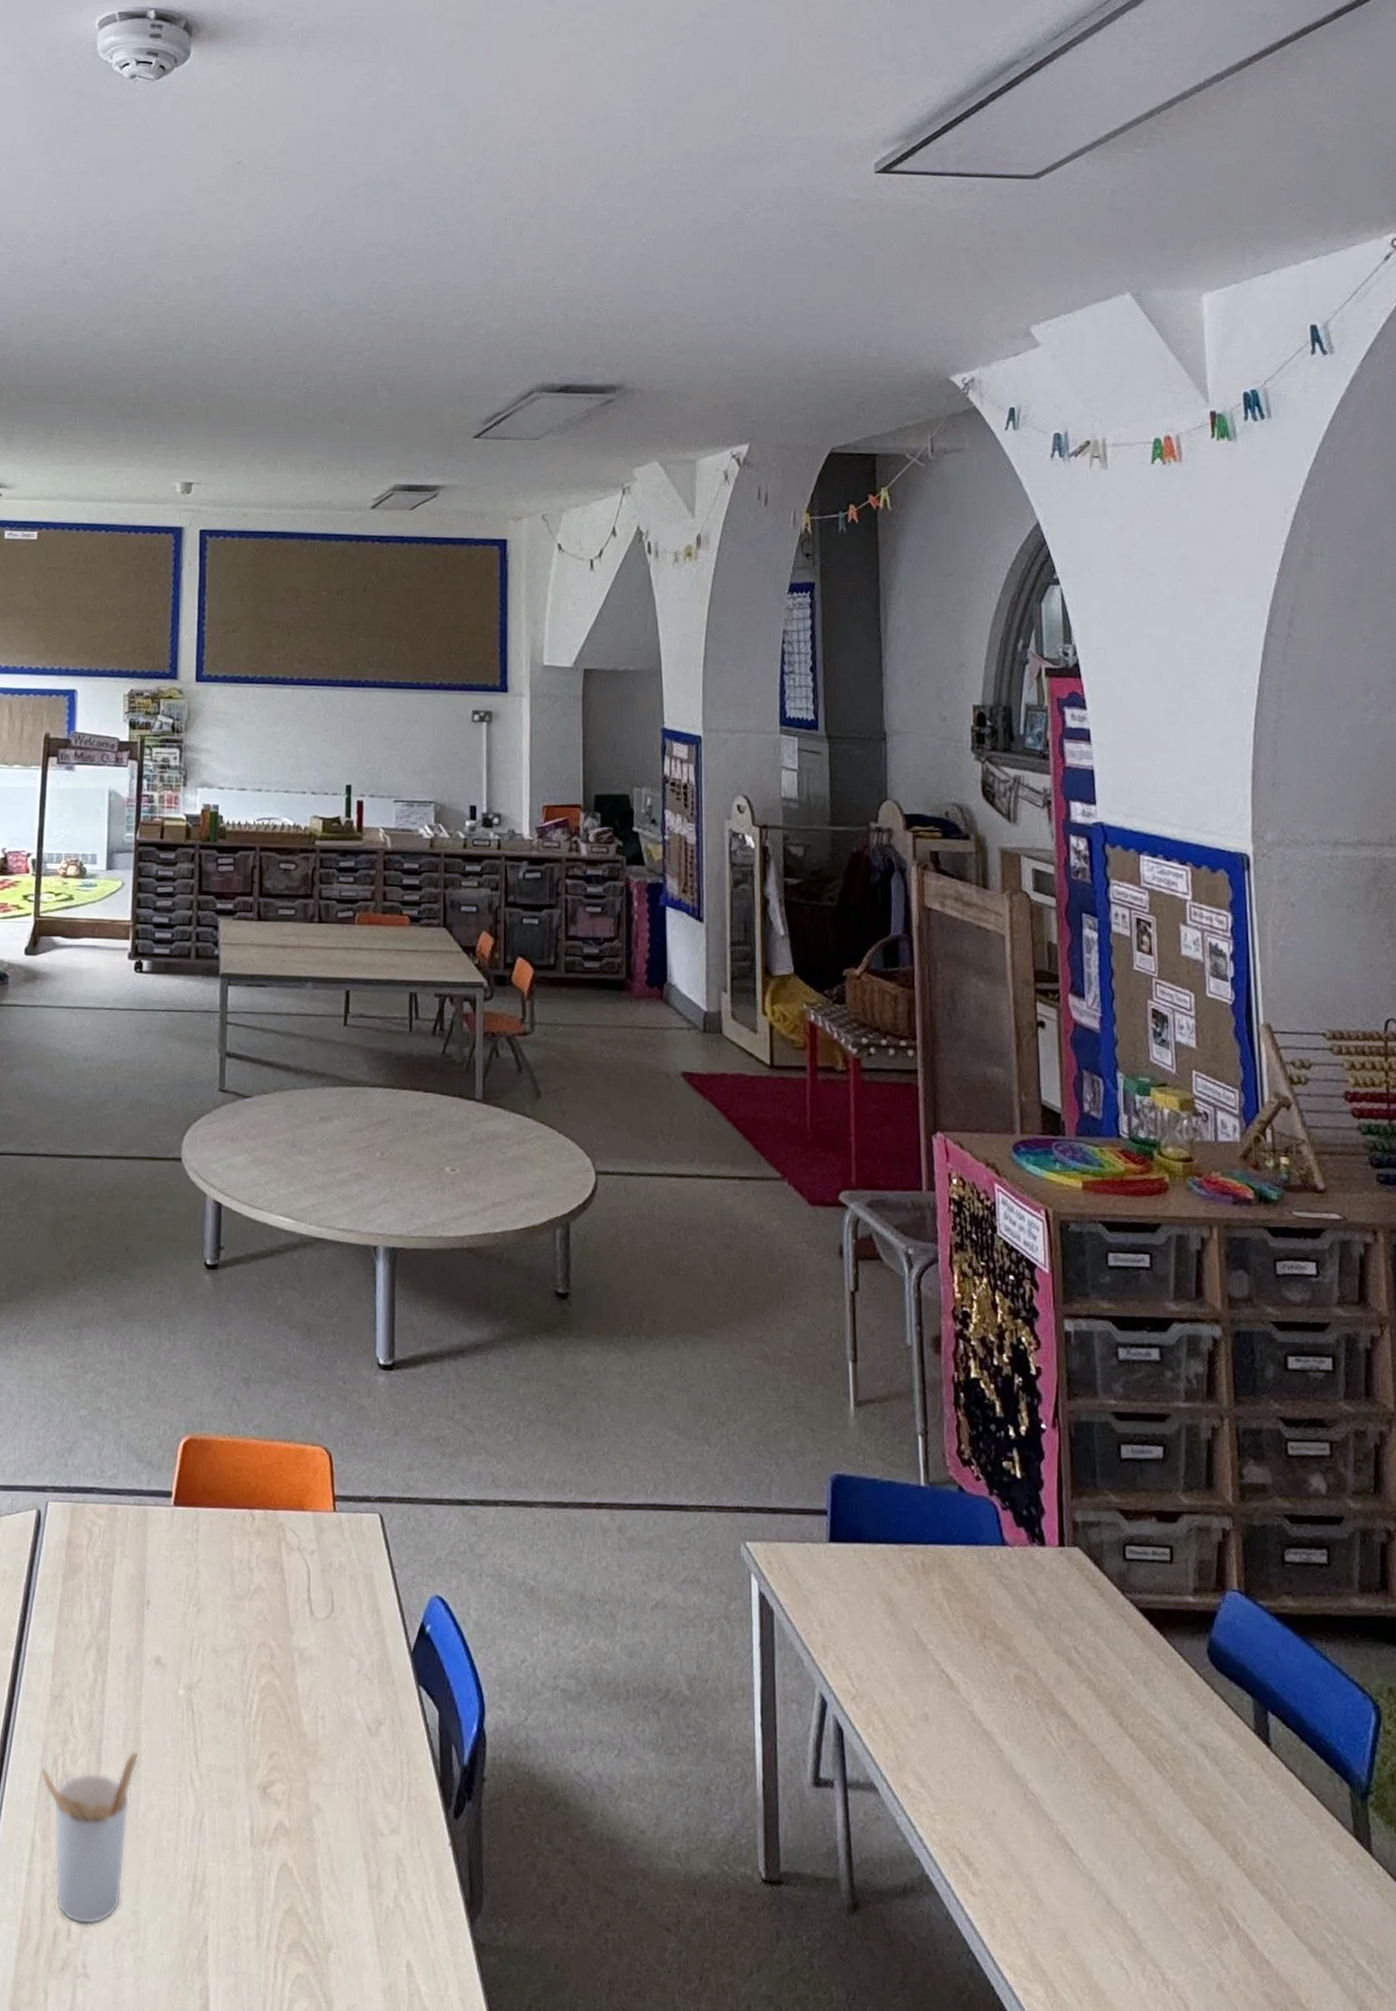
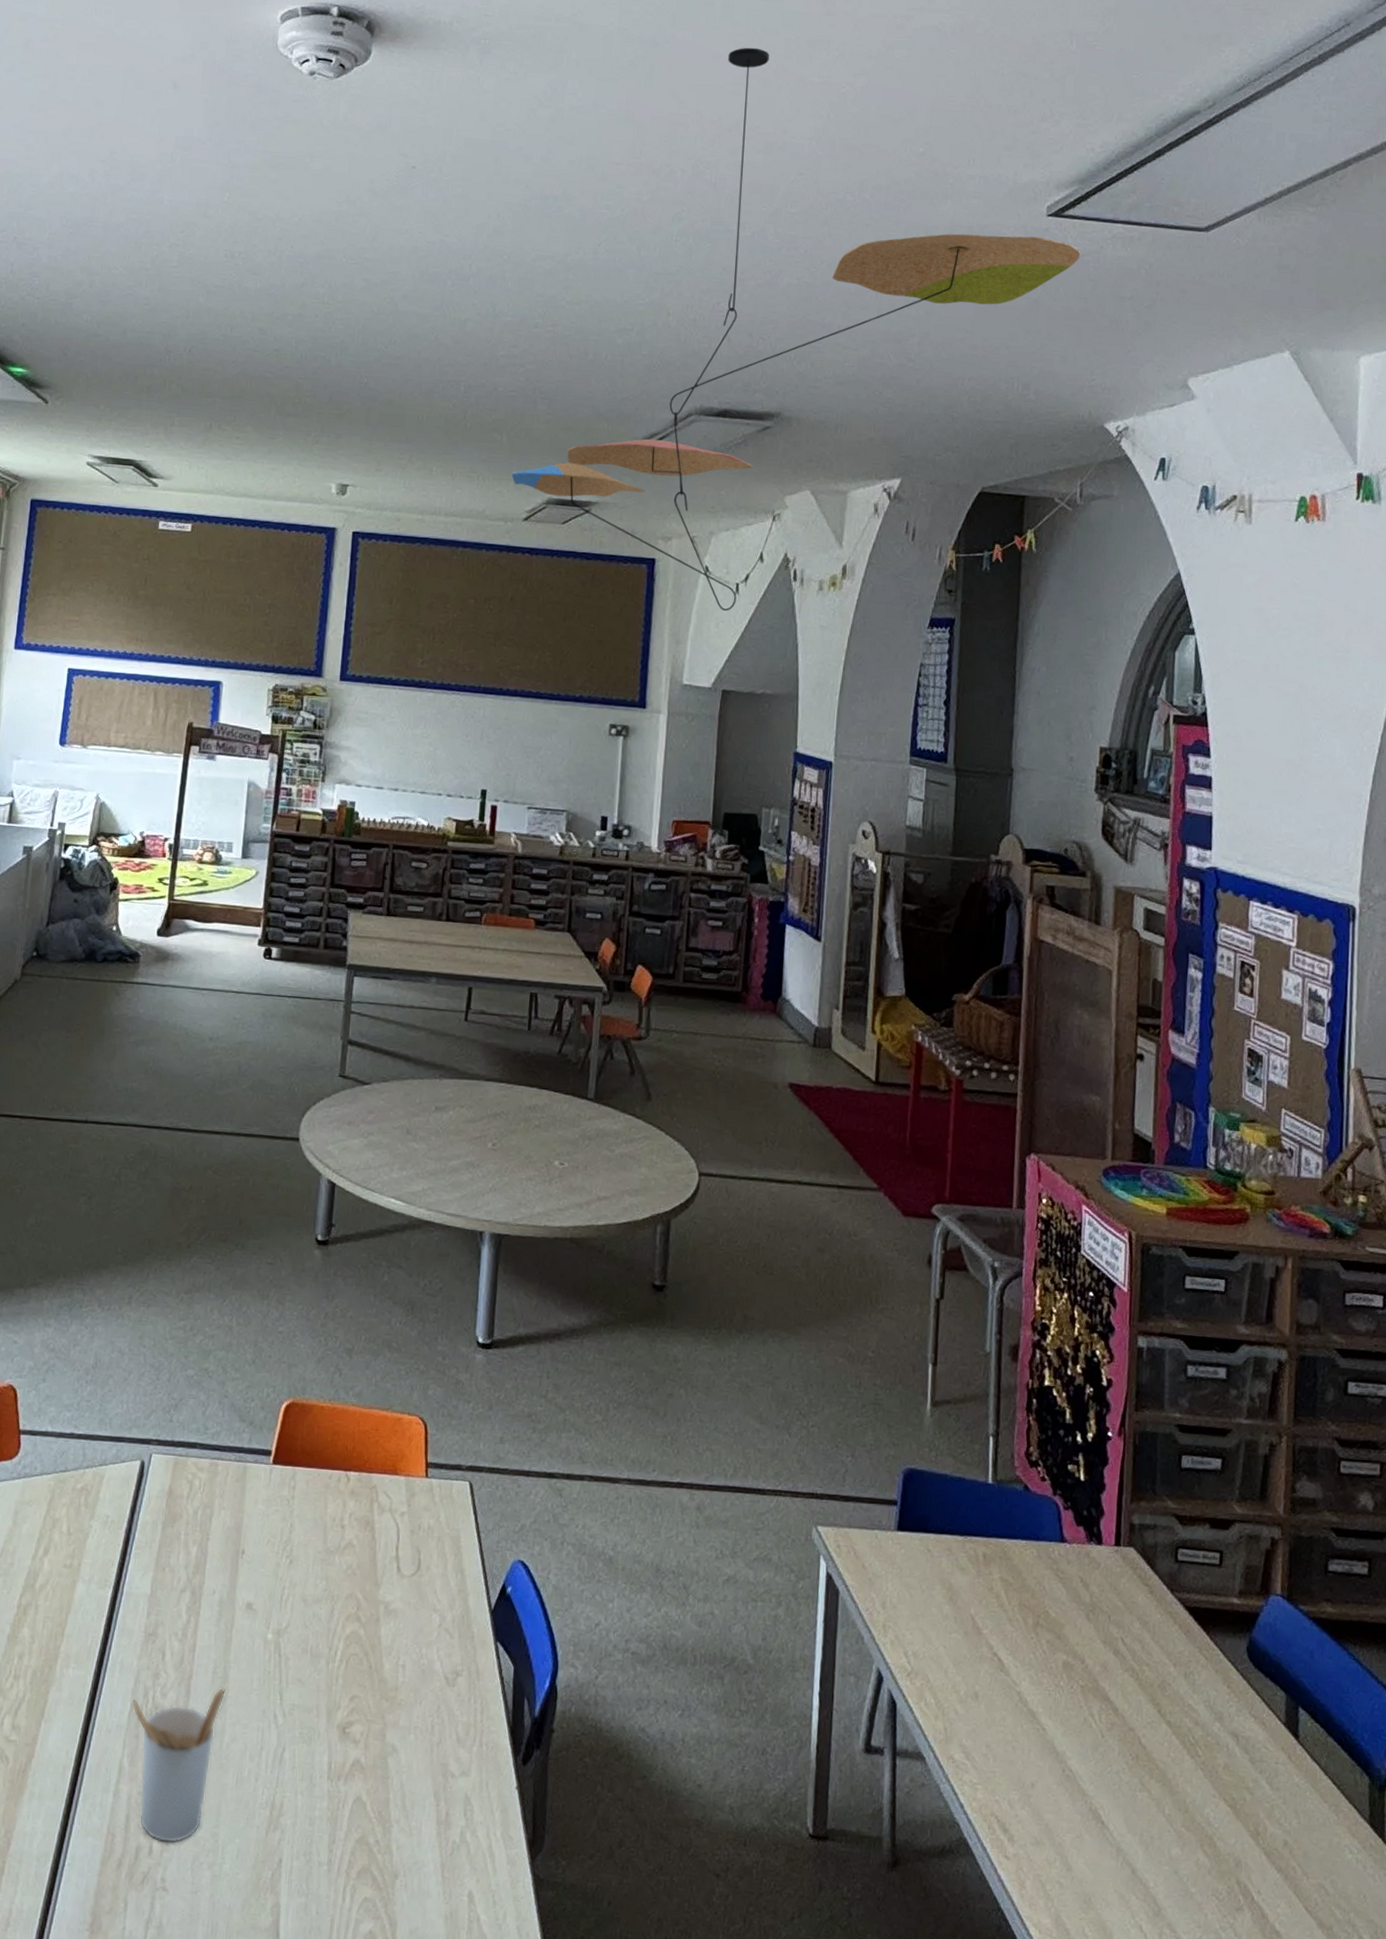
ceiling mobile: none [356,24,912,588] -> present [511,47,1081,611]

